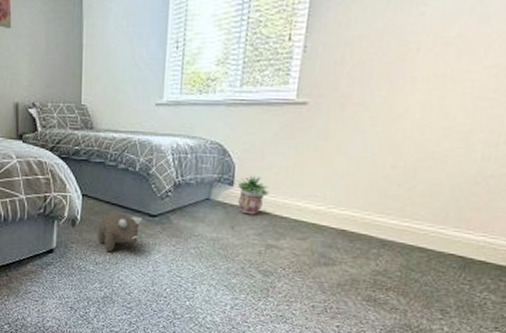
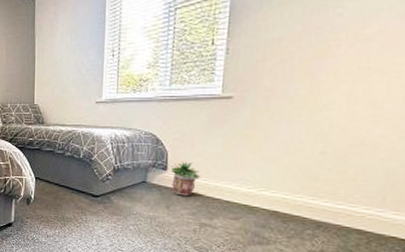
plush toy: present [97,212,143,253] -> none [48,192,87,227]

